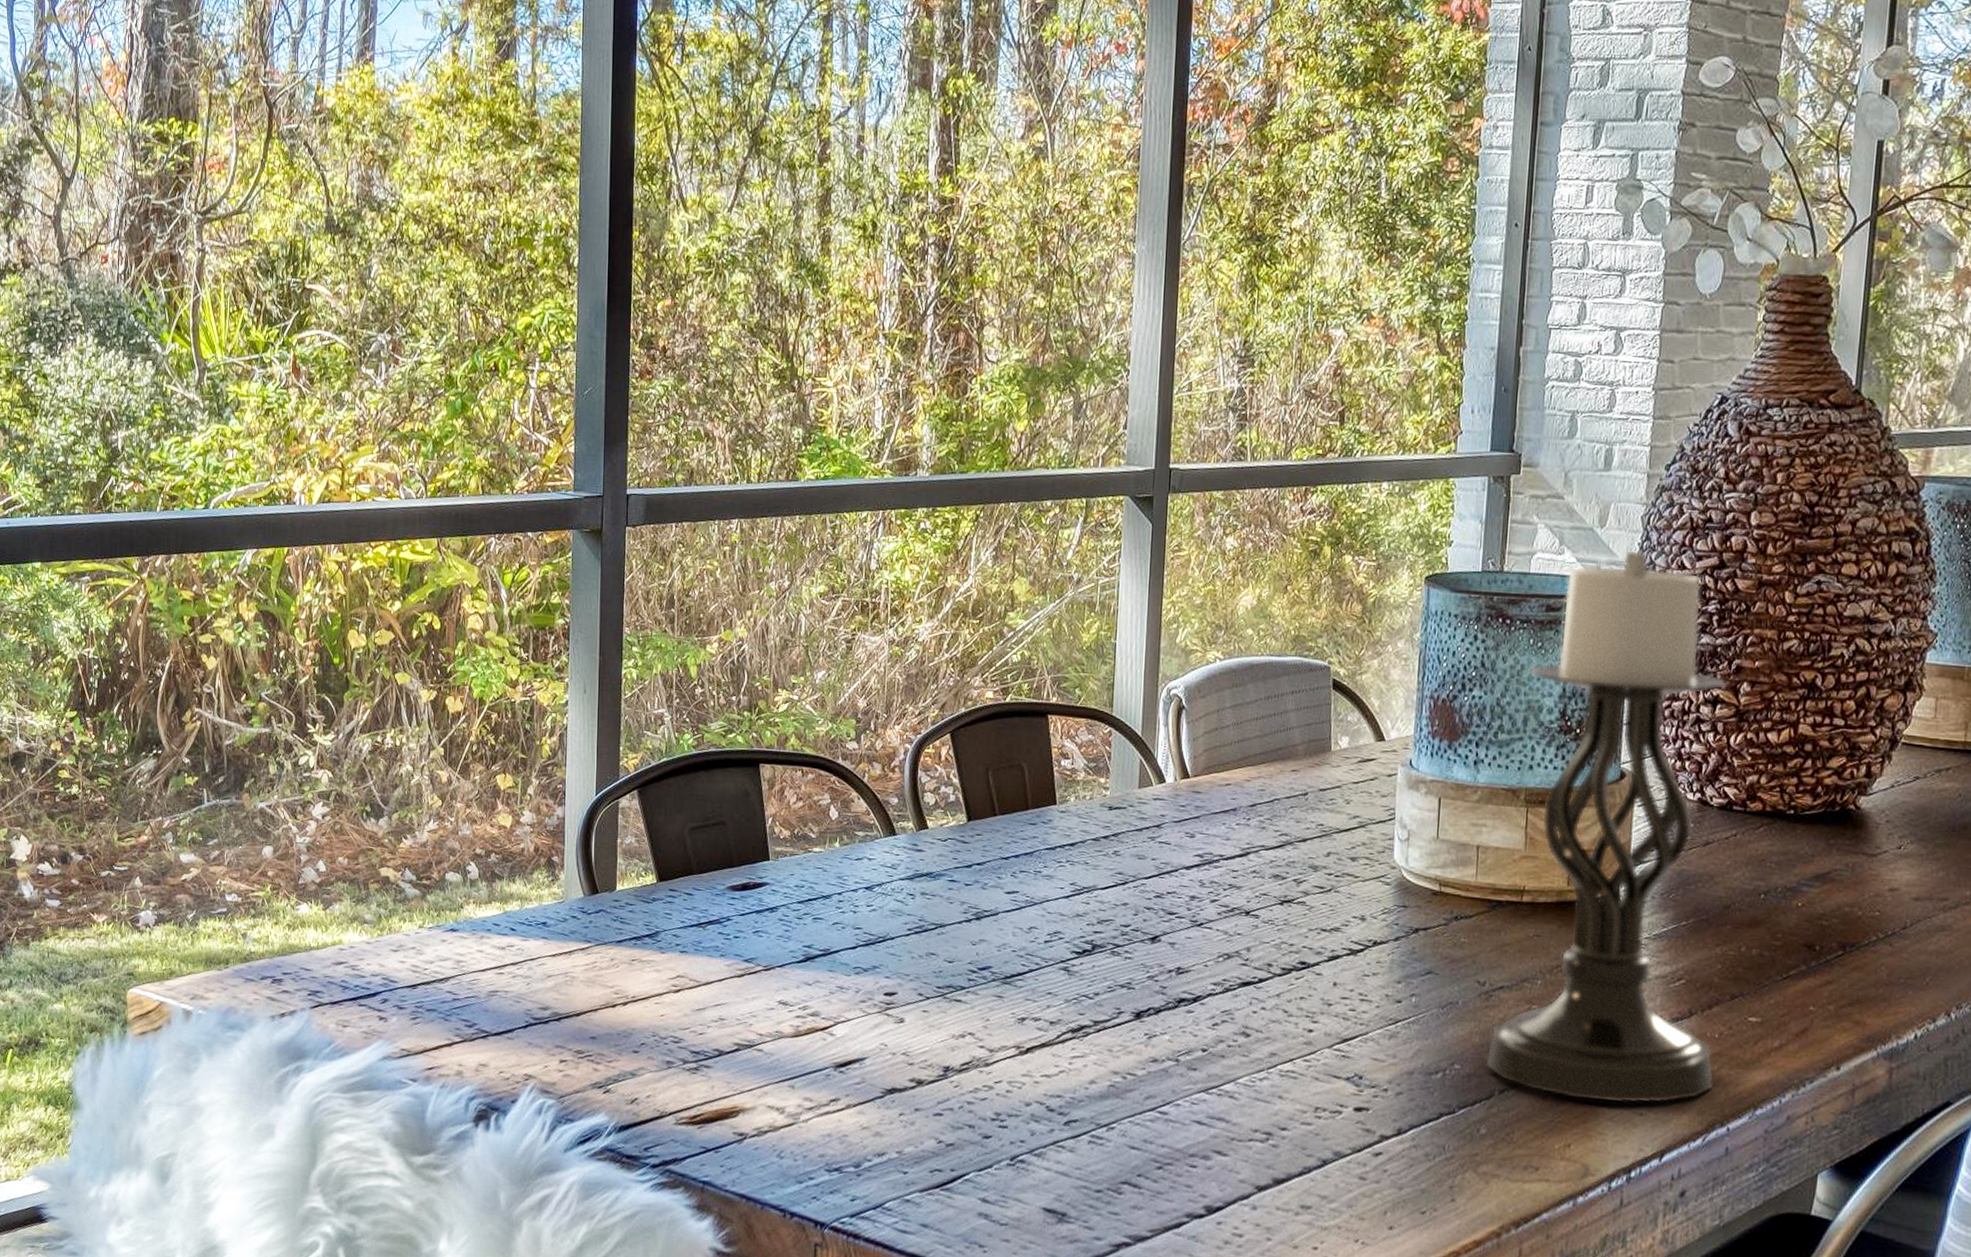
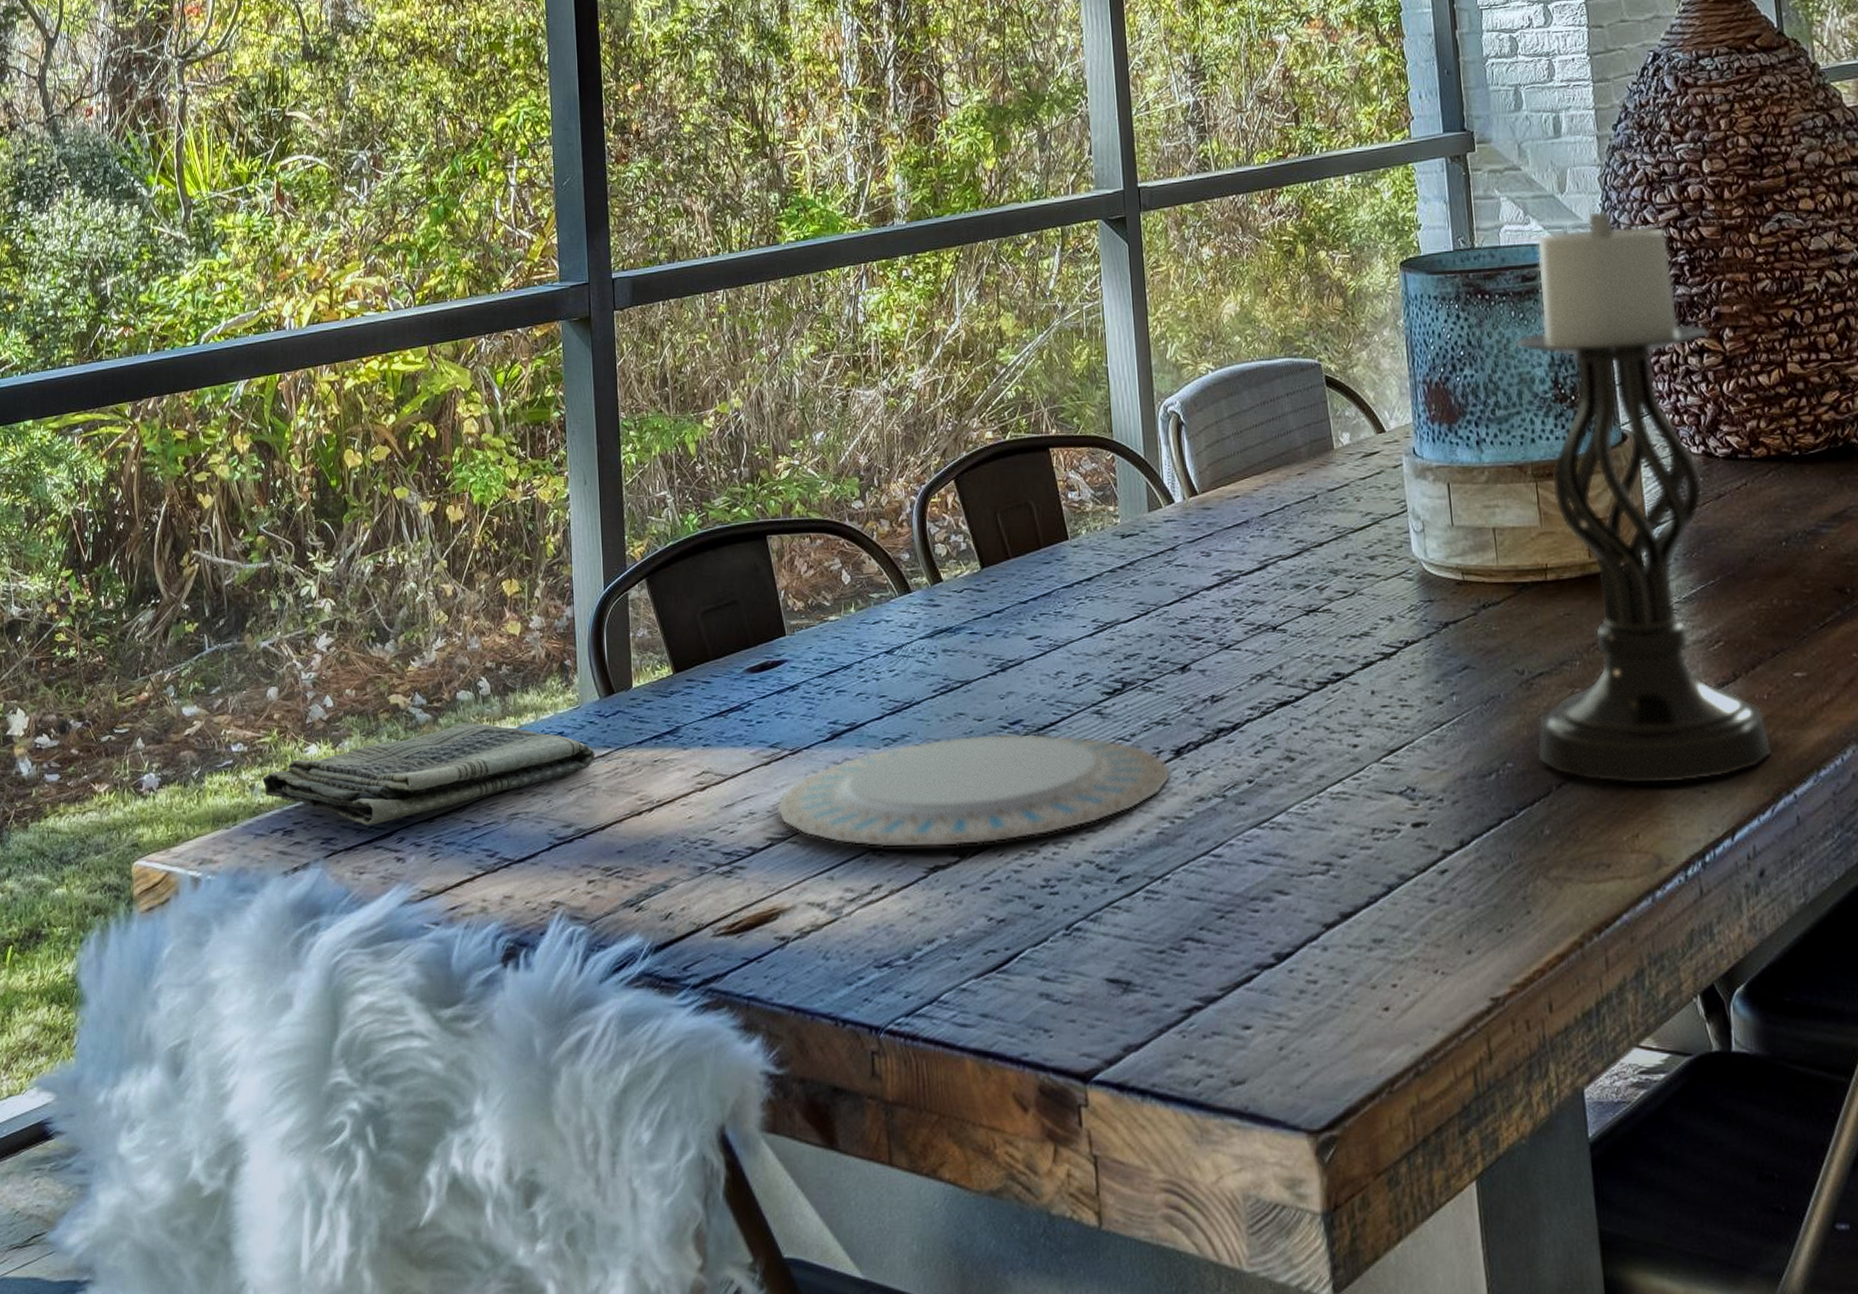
dish towel: none [254,901,576,985] -> present [262,722,595,825]
plate: none [745,974,1129,1075] -> present [776,733,1171,848]

